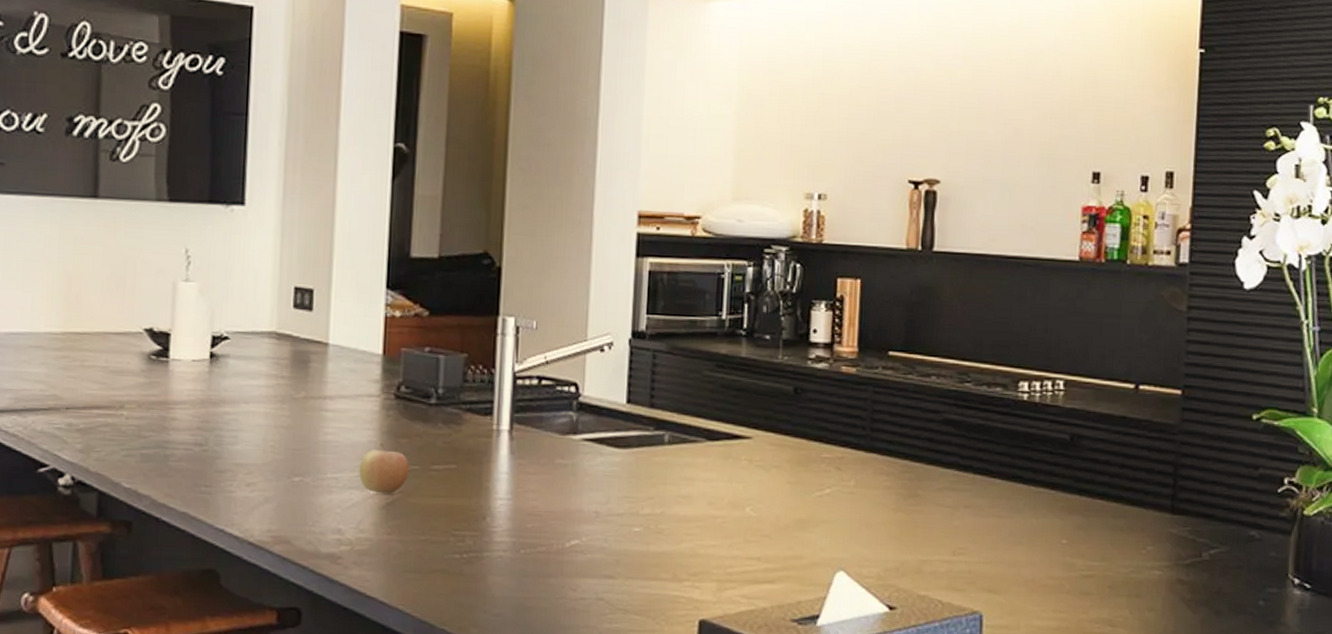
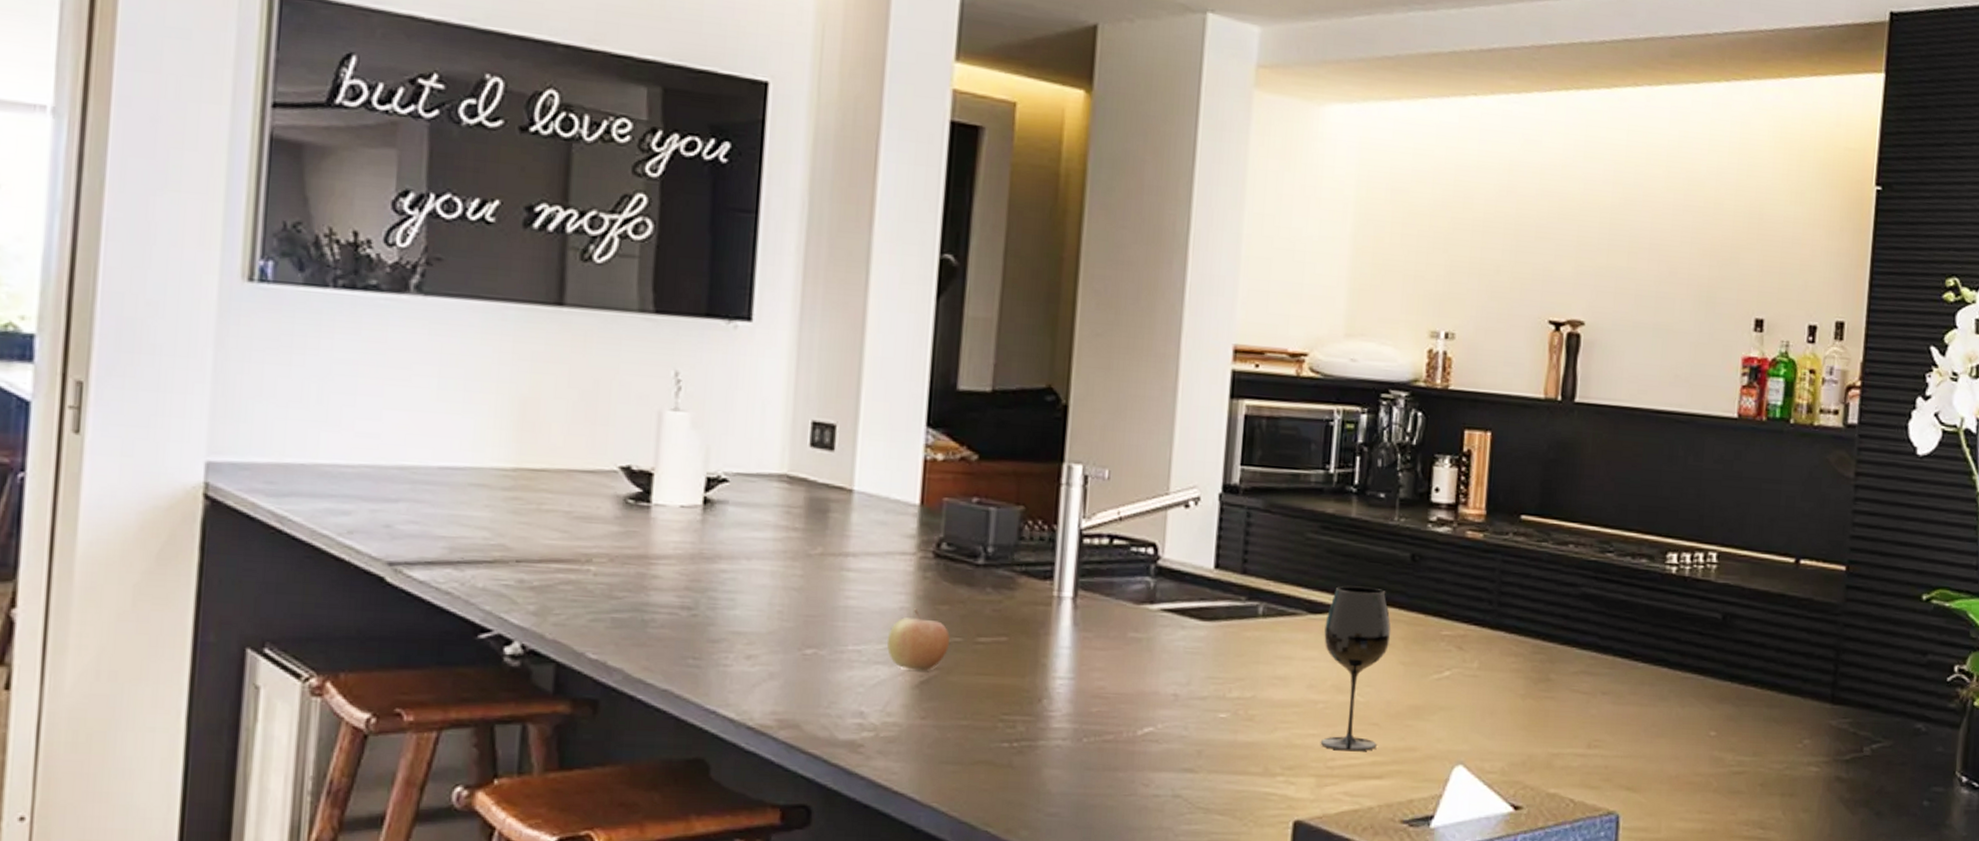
wine glass: none [720,416,779,560] -> present [1320,586,1391,752]

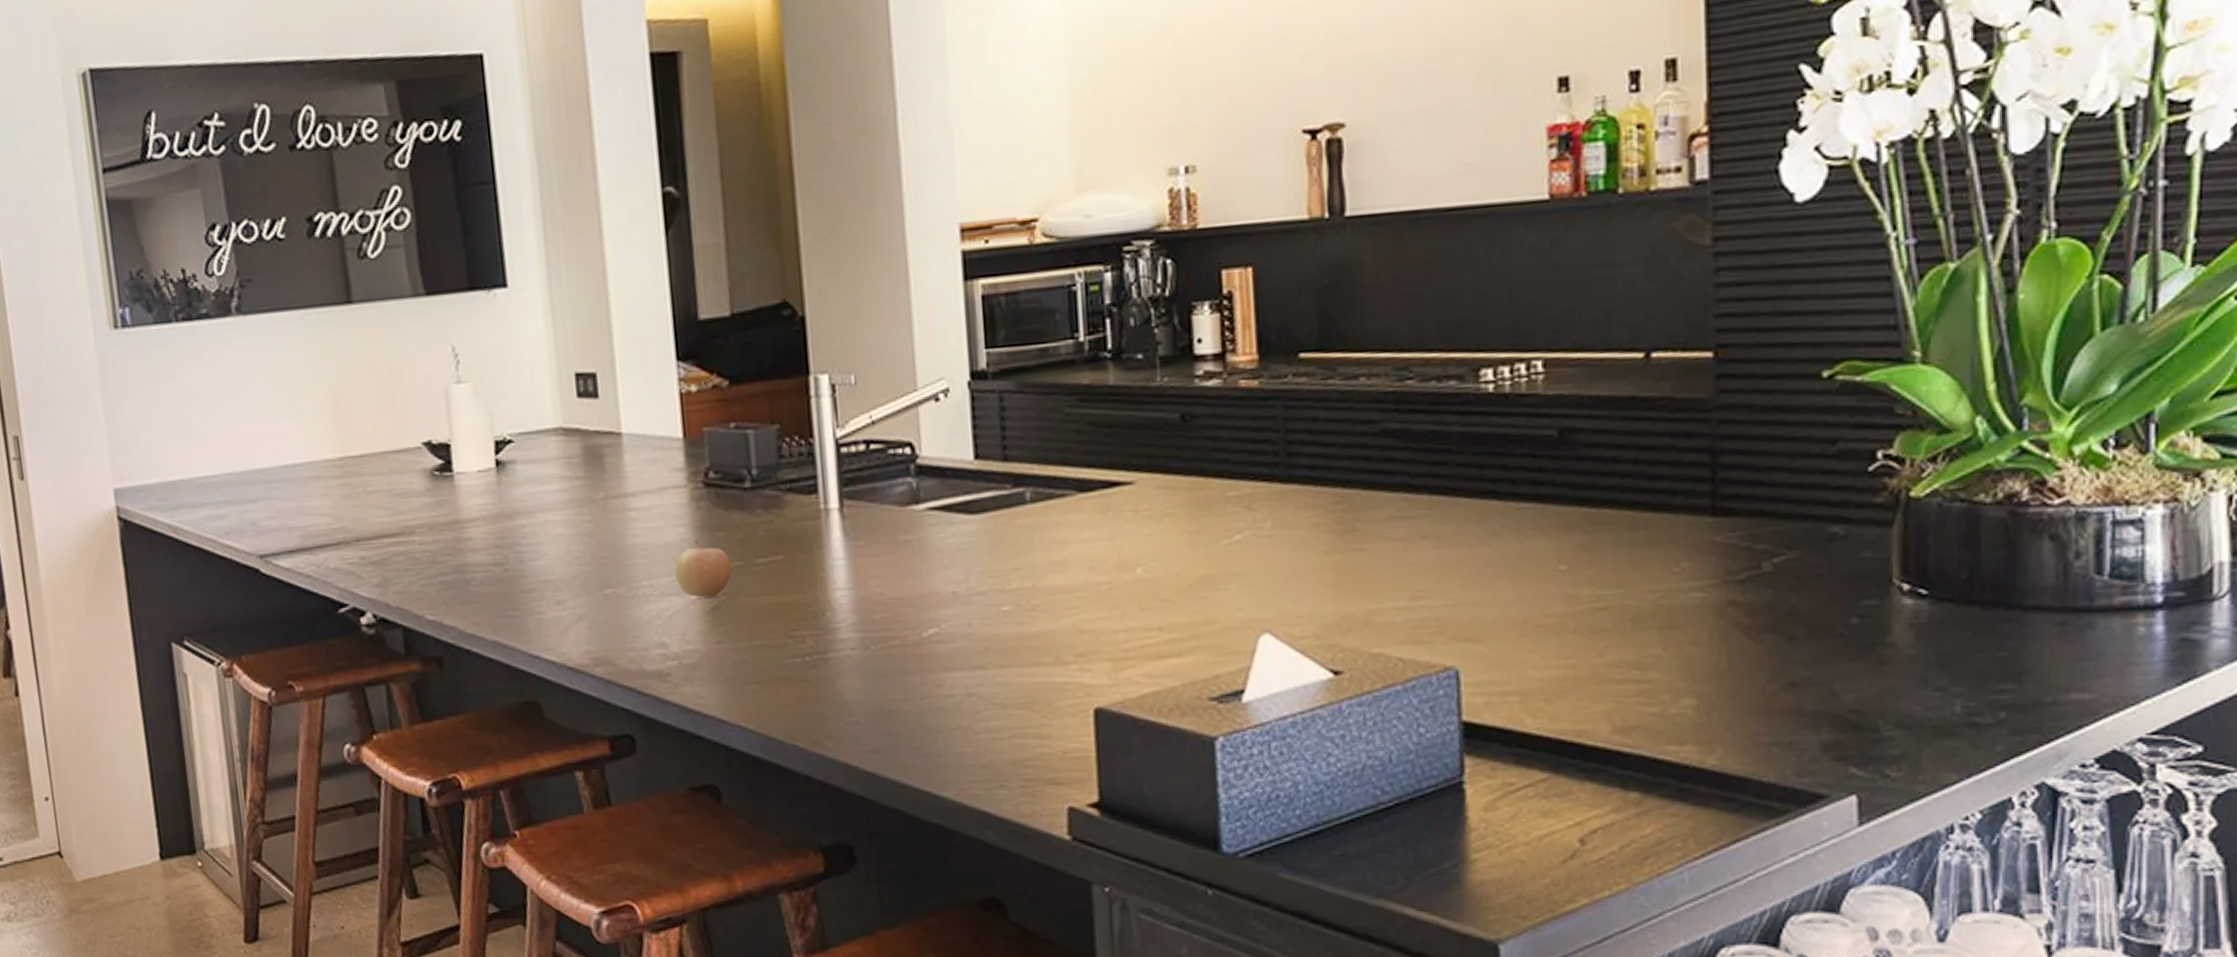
wine glass: present [1320,586,1391,752] -> none [1097,456,1172,632]

